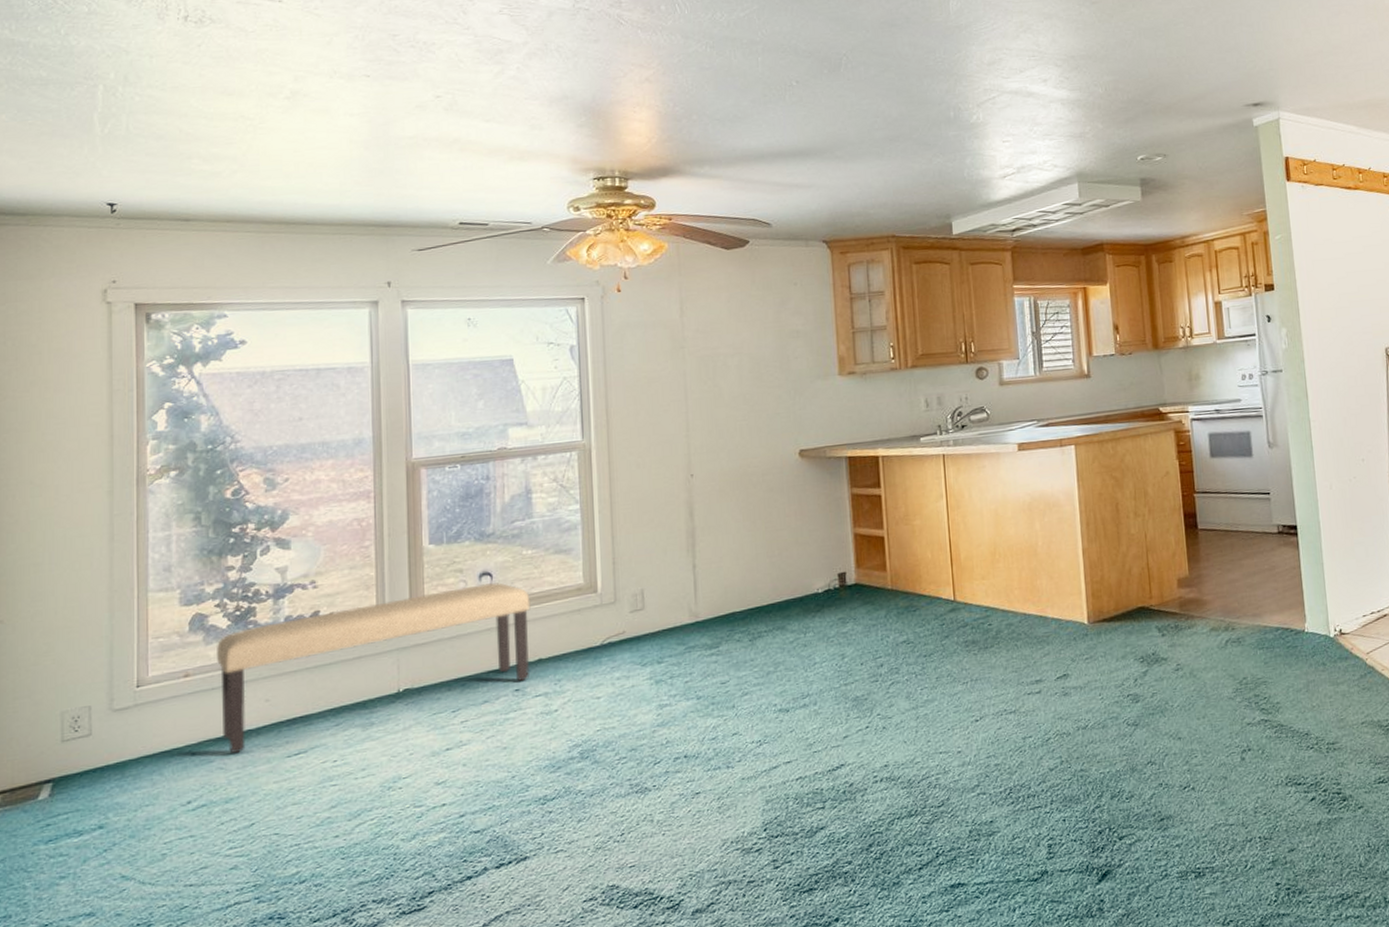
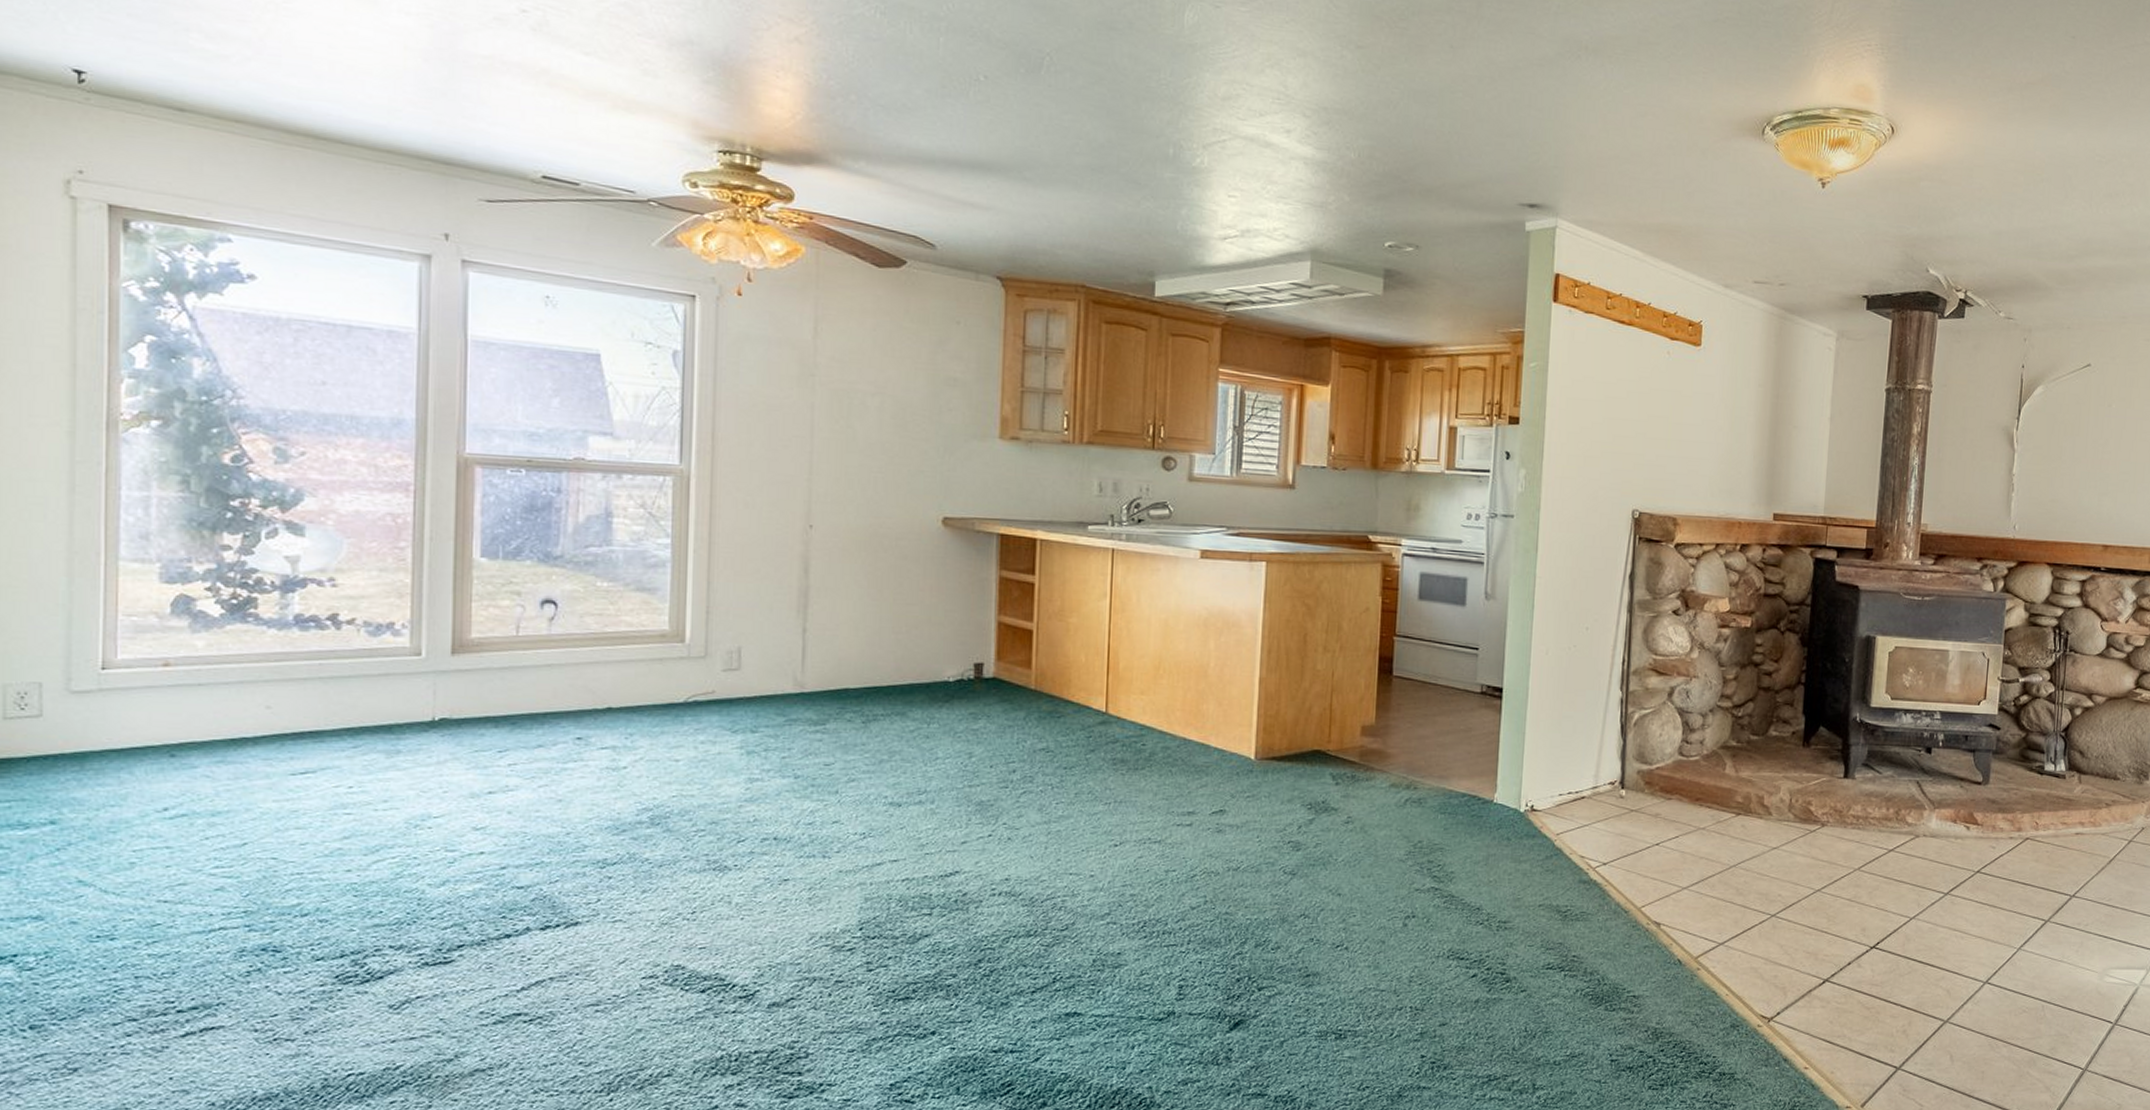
bench: present [215,582,531,754] -> none [204,612,602,763]

